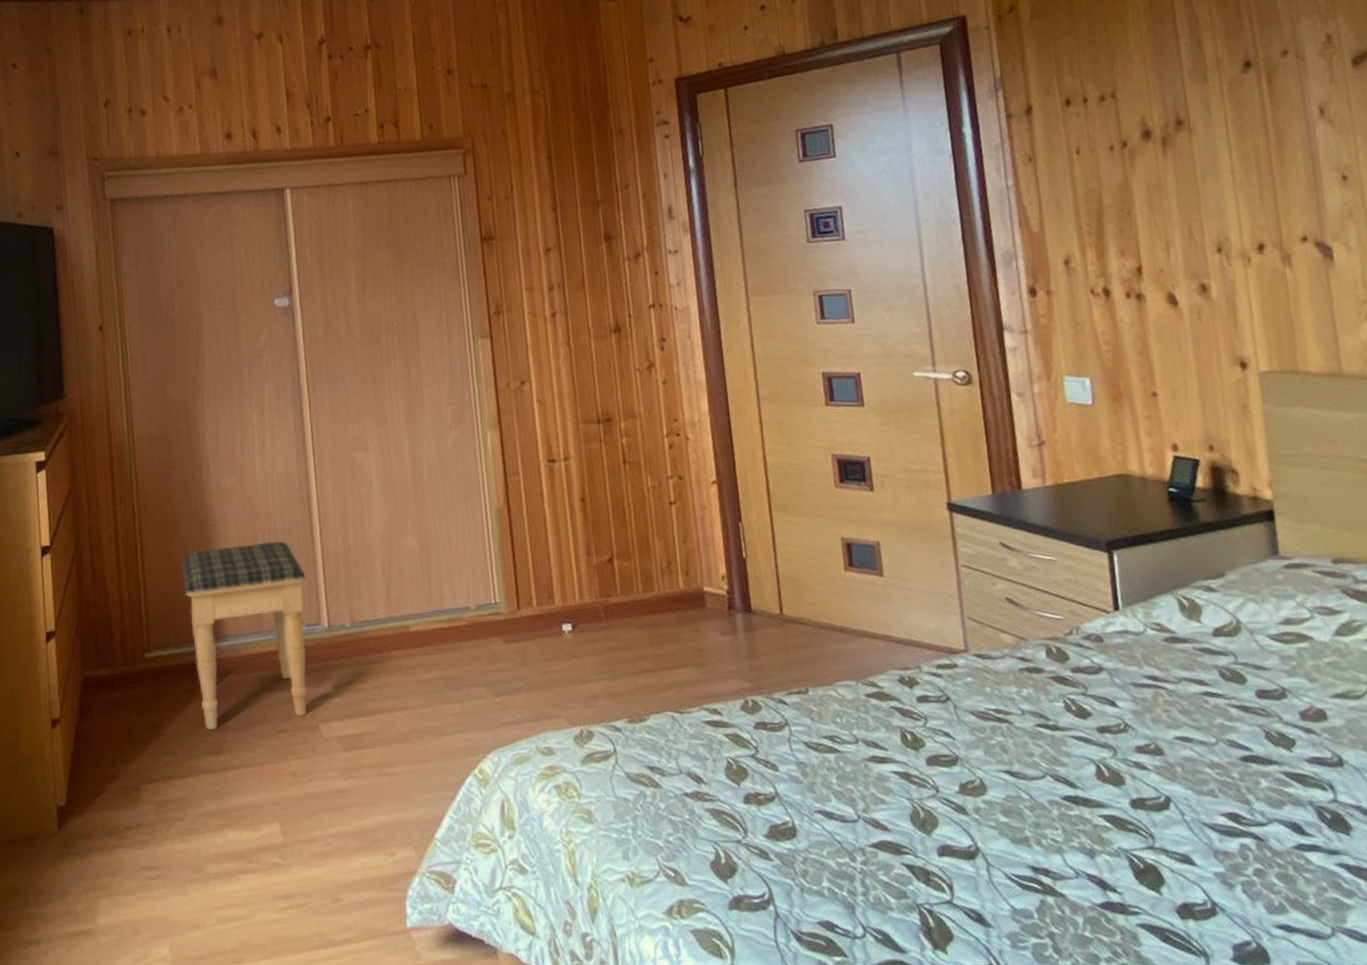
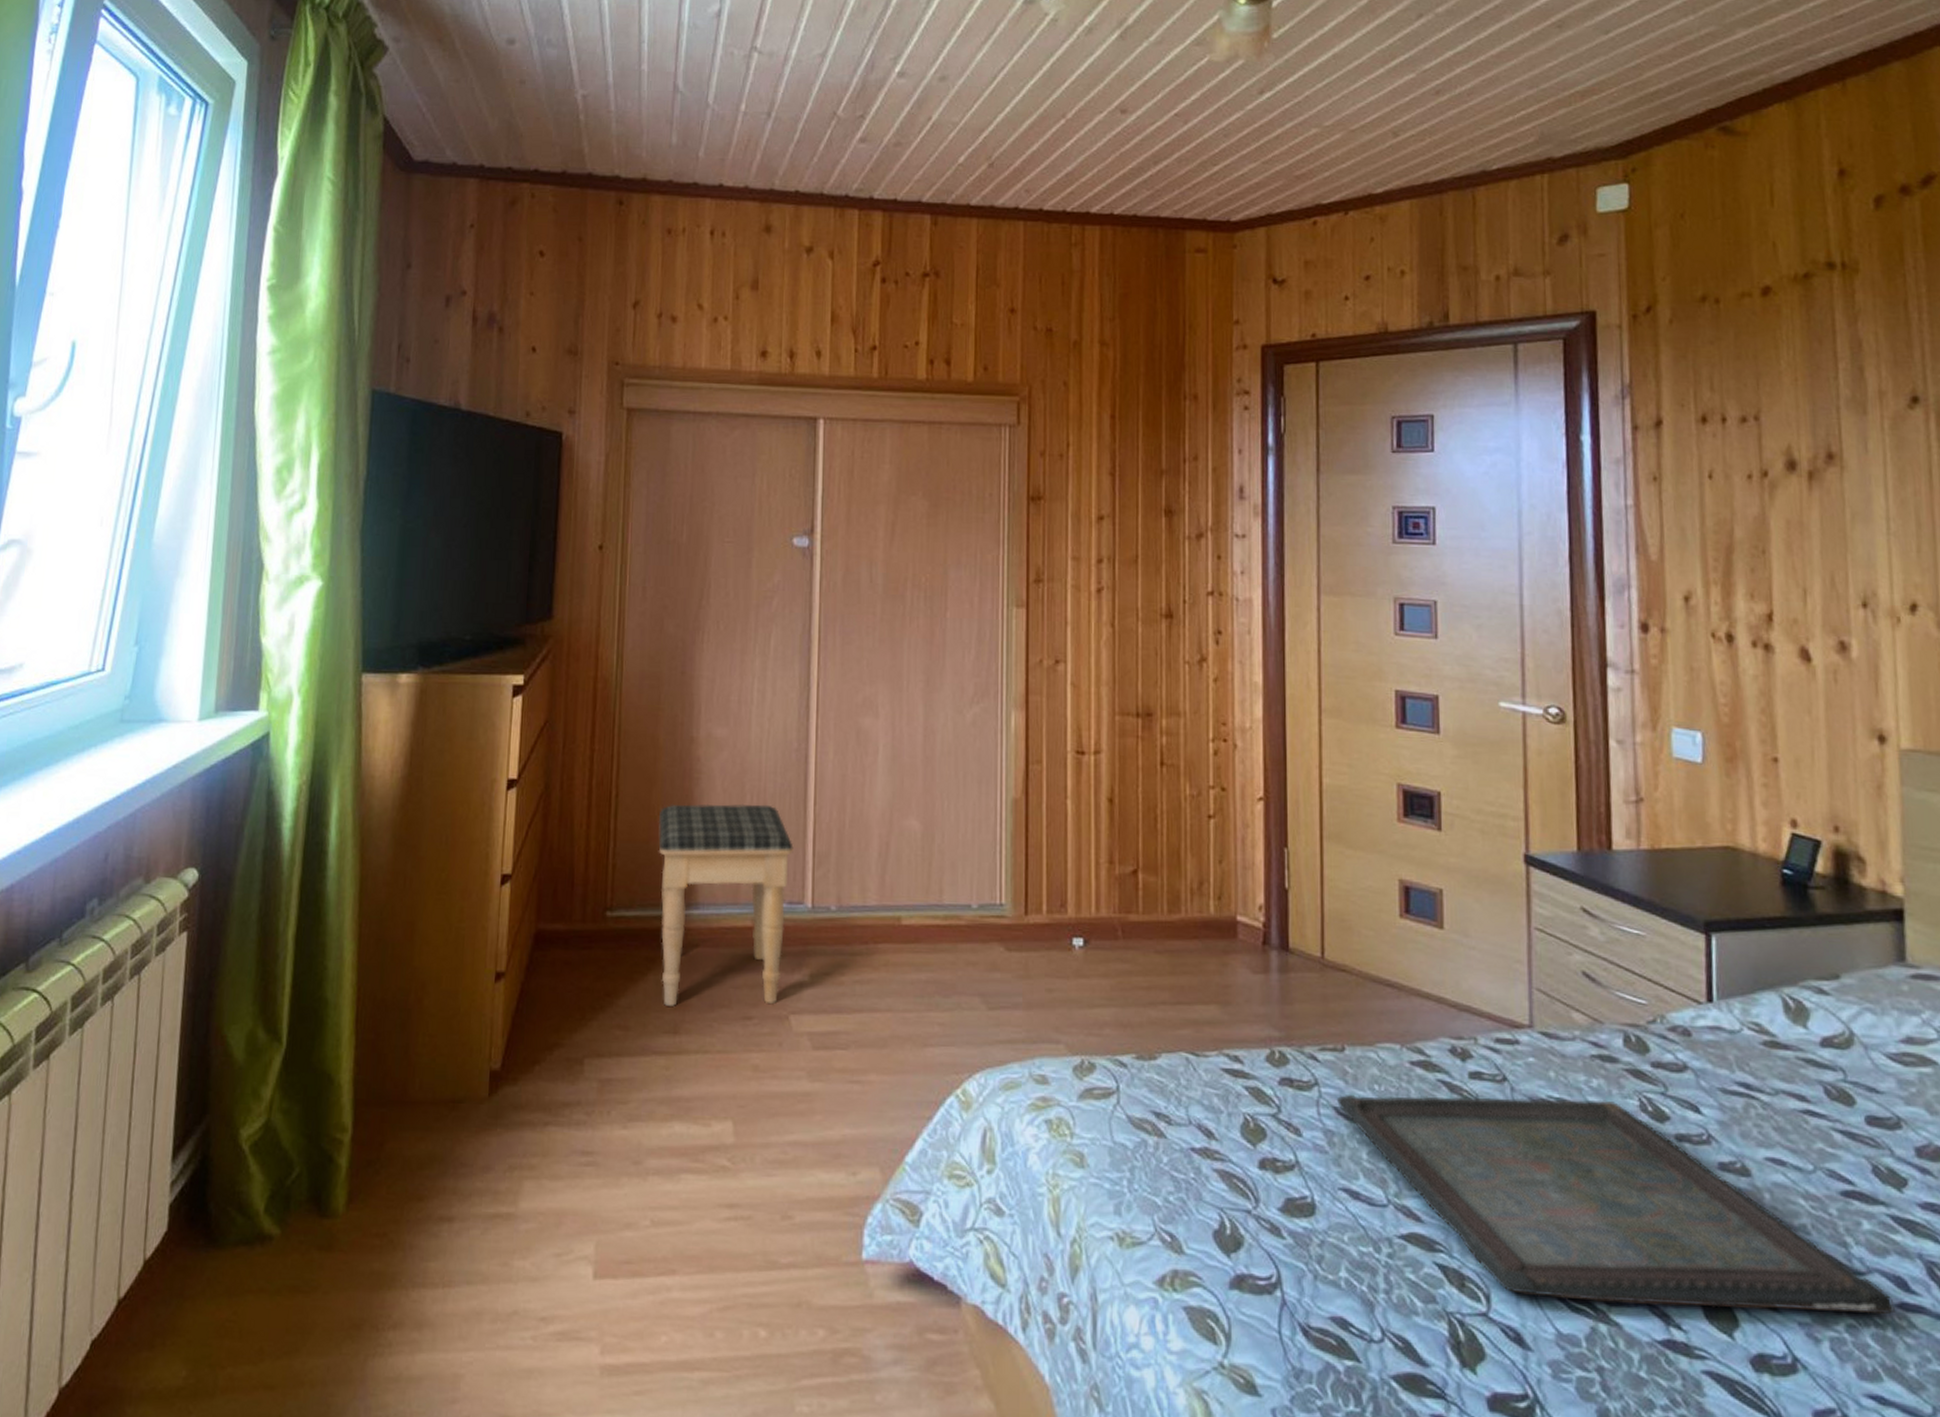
serving tray: none [806,705,1294,881] -> present [1337,1095,1895,1315]

